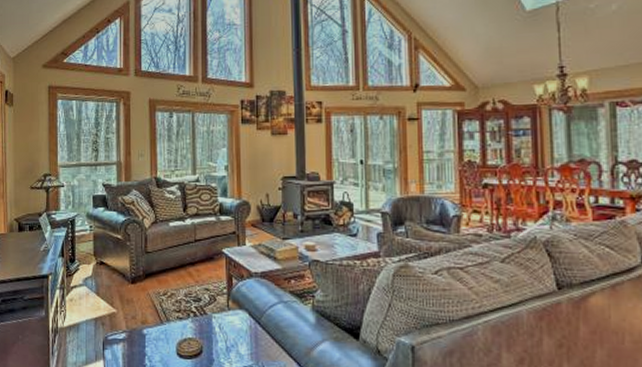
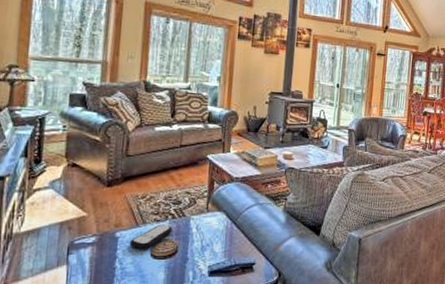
remote control: none [156,322,195,349] -> present [129,224,173,250]

